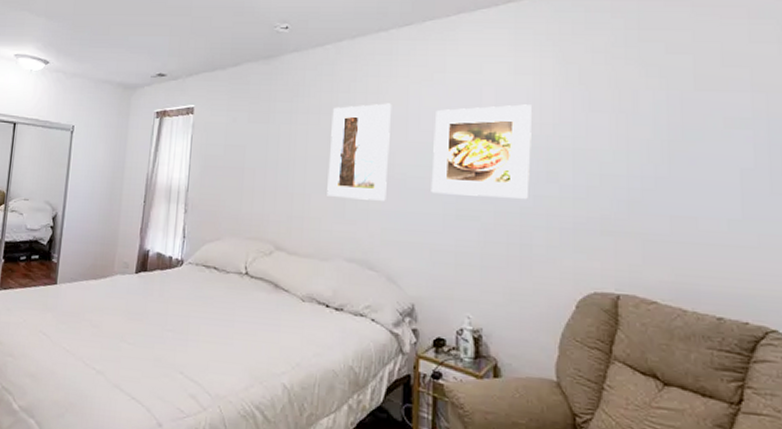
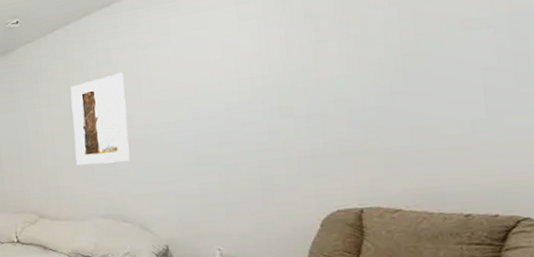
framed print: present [431,104,533,199] -> none [165,47,265,147]

